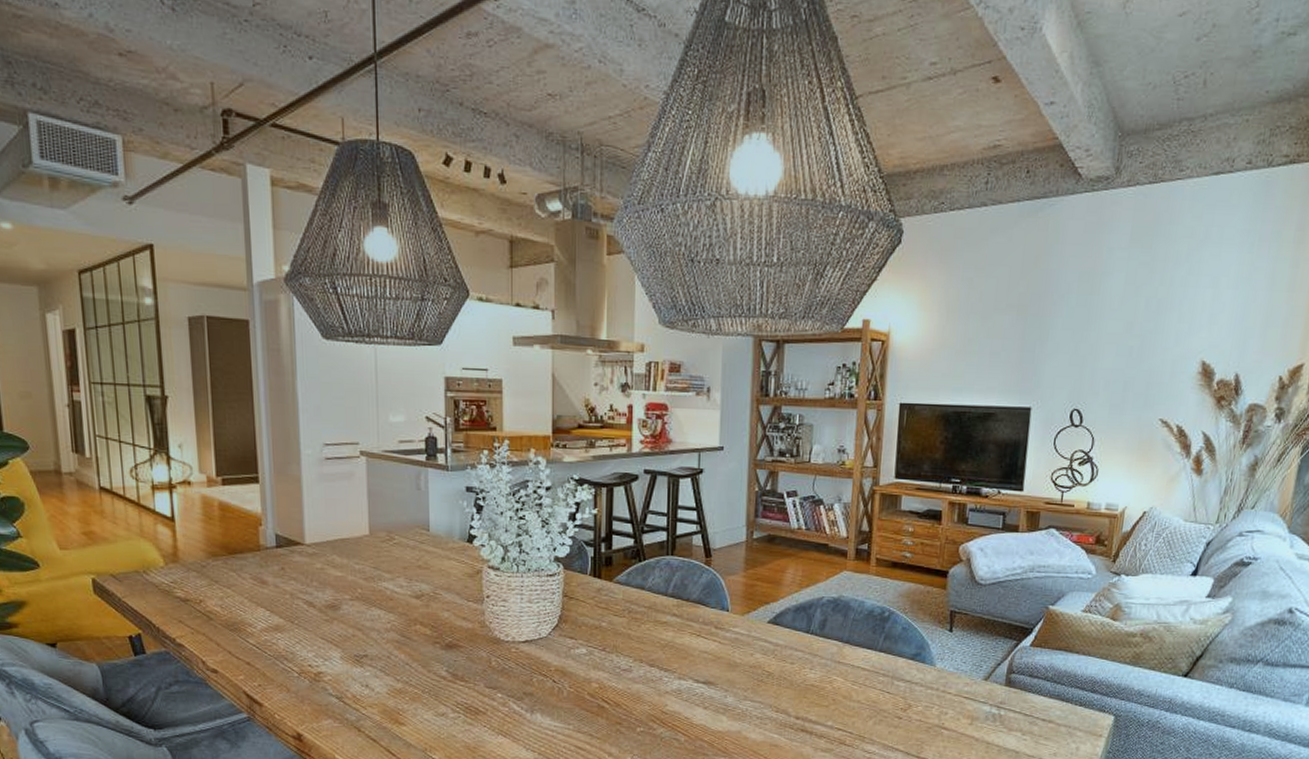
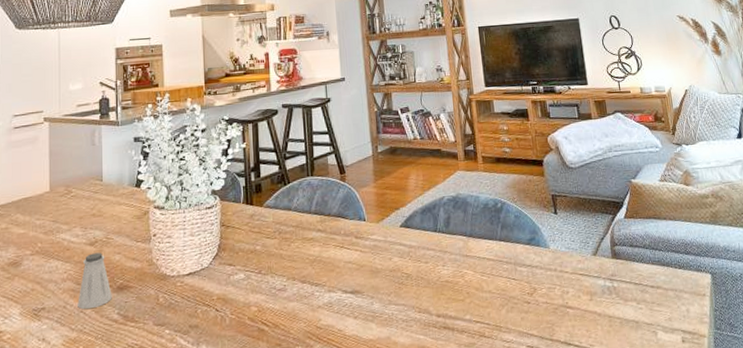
saltshaker: none [402,607,440,663] -> present [77,252,112,310]

